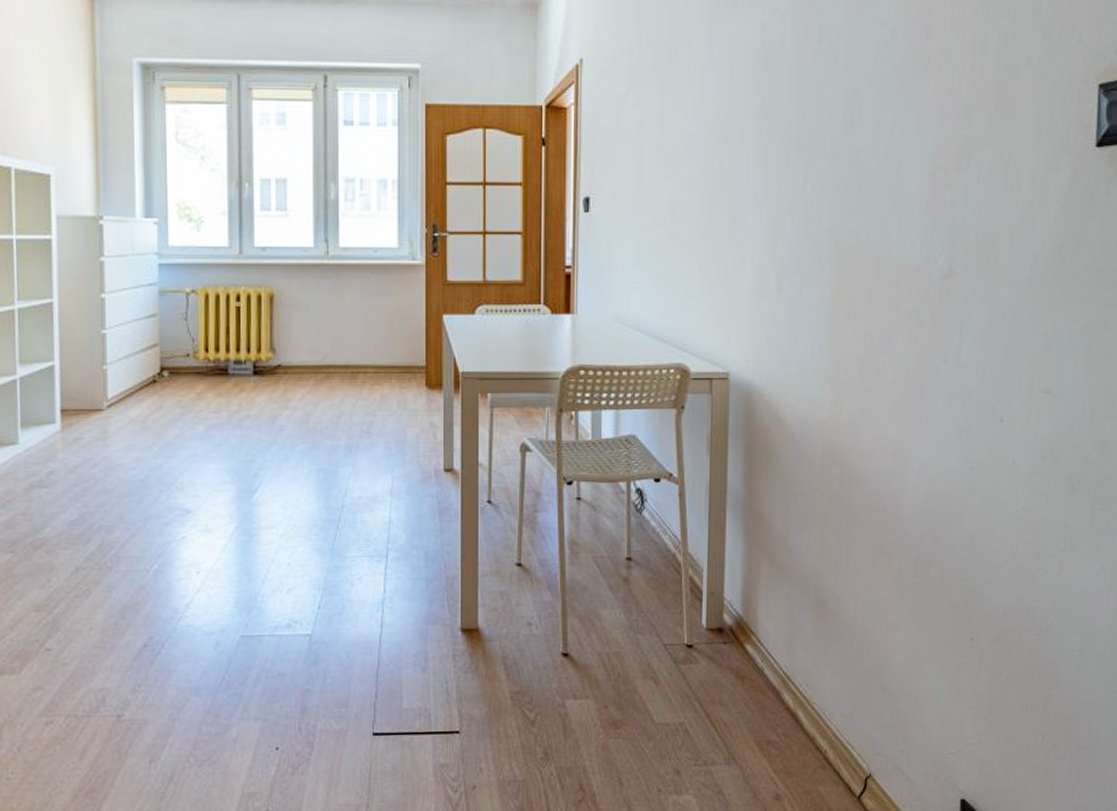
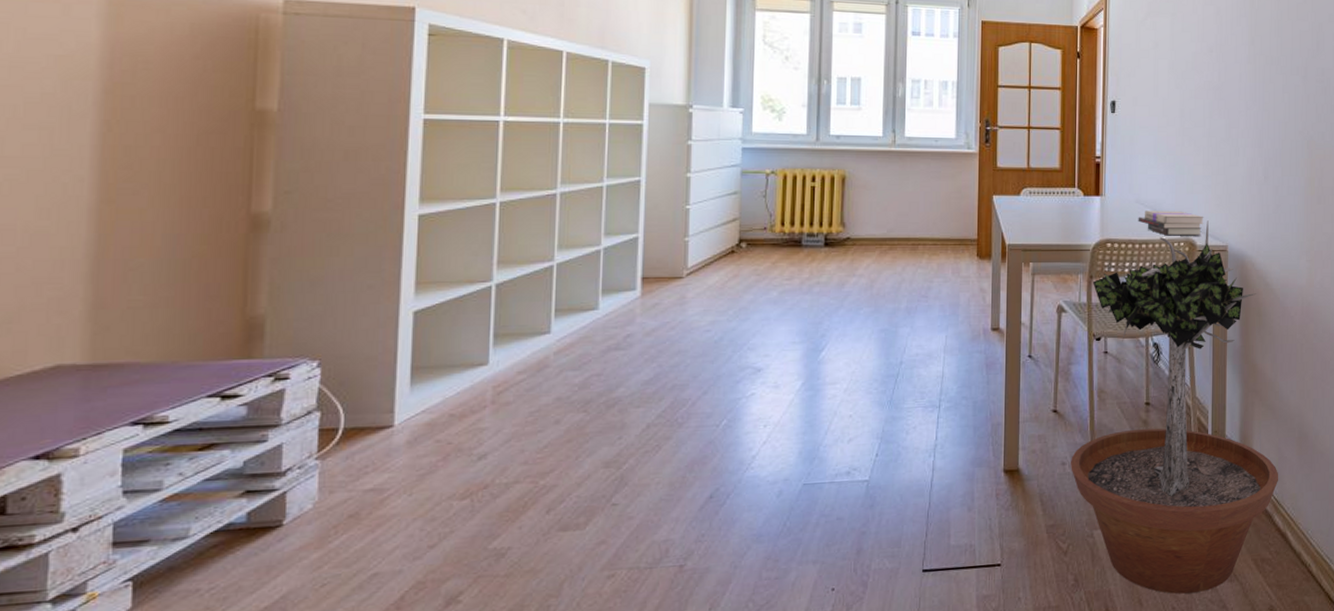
potted tree: none [538,342,790,775] -> present [1071,220,1279,594]
books: none [617,331,700,361] -> present [1138,211,1204,236]

